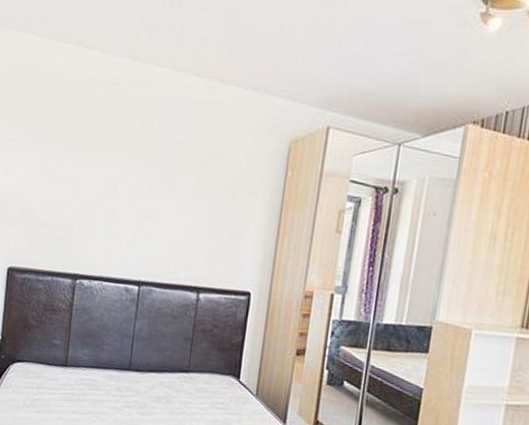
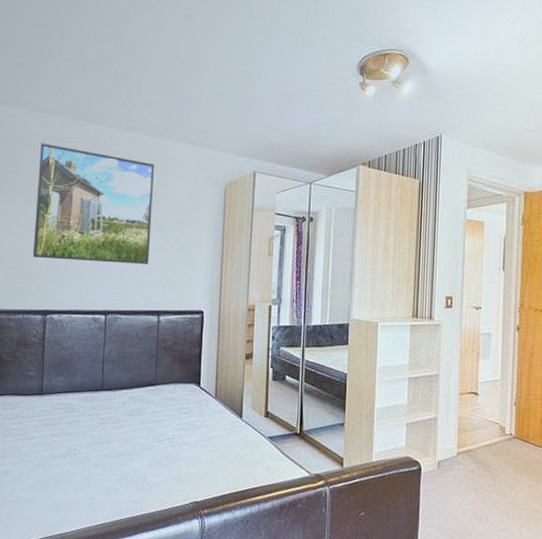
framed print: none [66,83,208,232] -> present [32,143,155,264]

